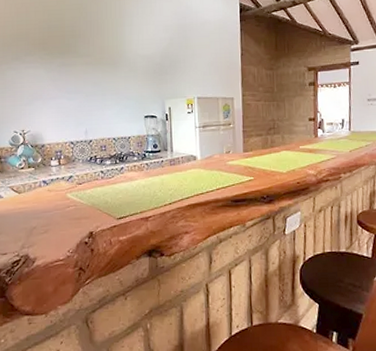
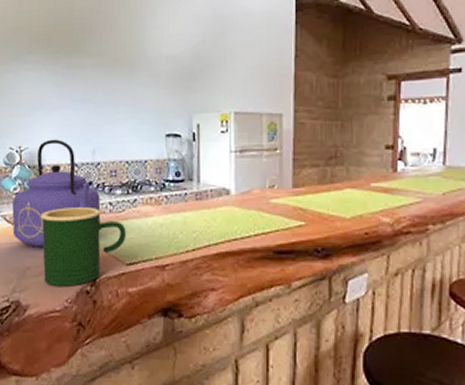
kettle: none [18,123,94,211] -> present [11,139,101,248]
mug: none [43,176,116,240] -> present [40,208,126,287]

